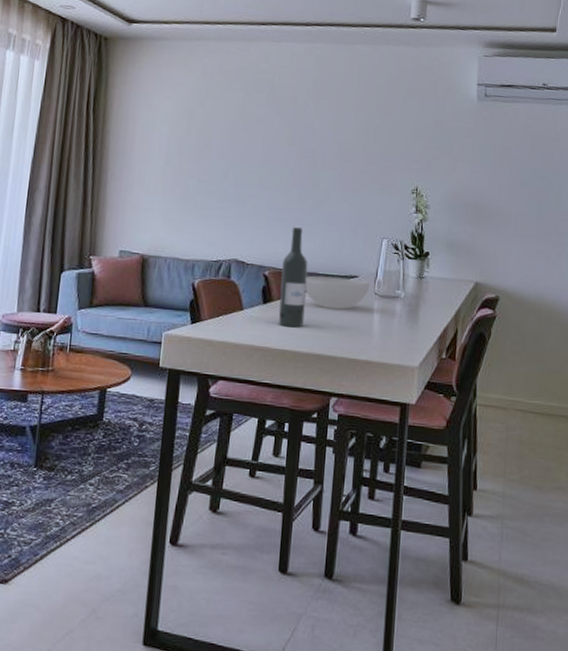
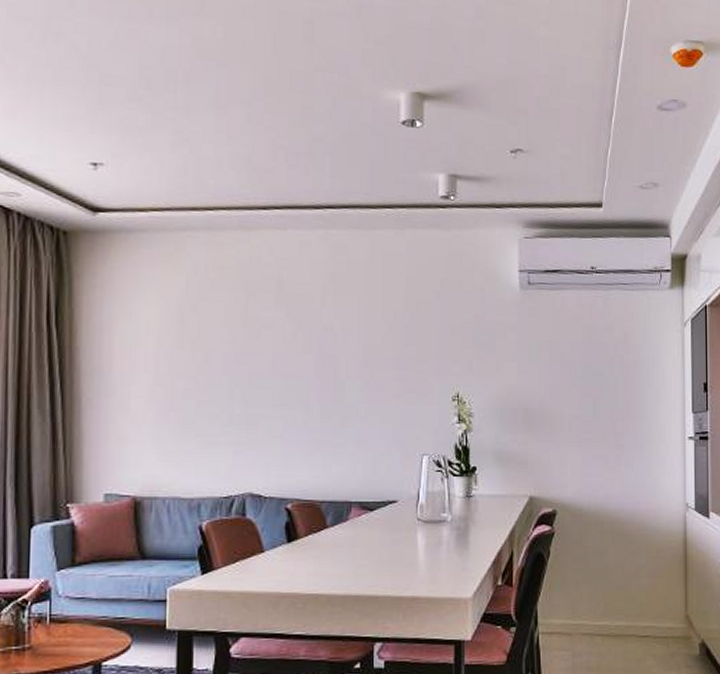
wine bottle: present [278,227,308,328] -> none [306,450,338,567]
bowl: present [305,275,371,310] -> none [336,504,412,542]

